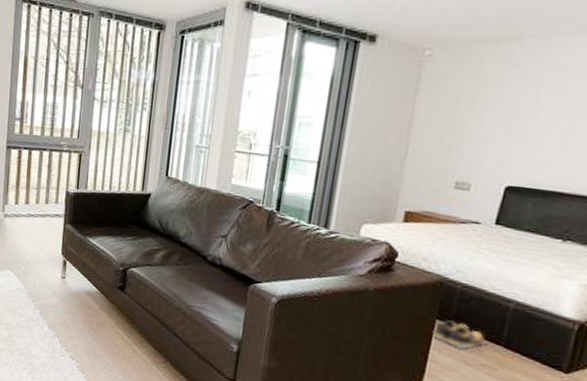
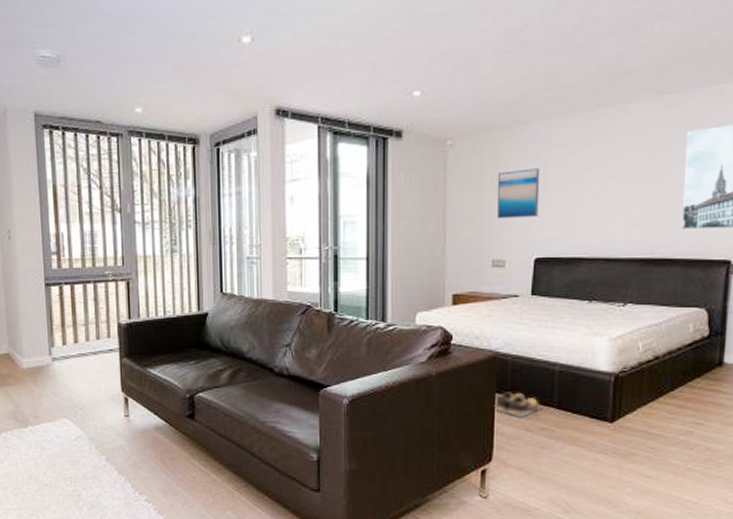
wall art: none [470,89,530,143] -> present [497,168,541,219]

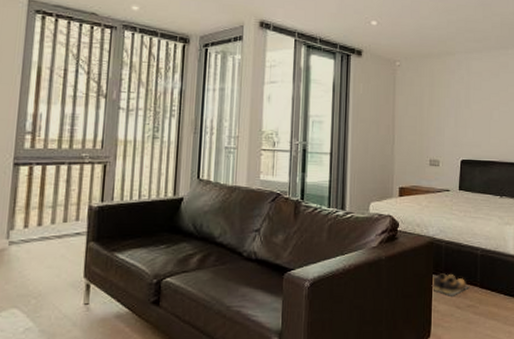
wall art: present [497,168,541,219] -> none [433,89,464,128]

